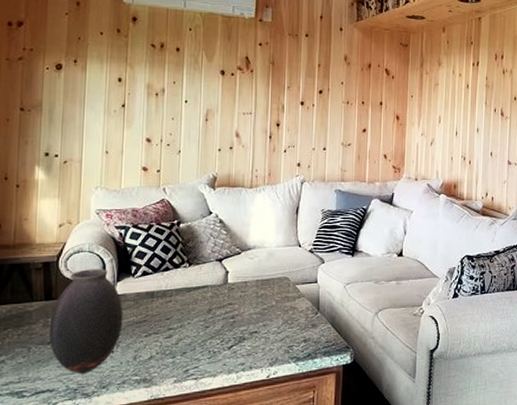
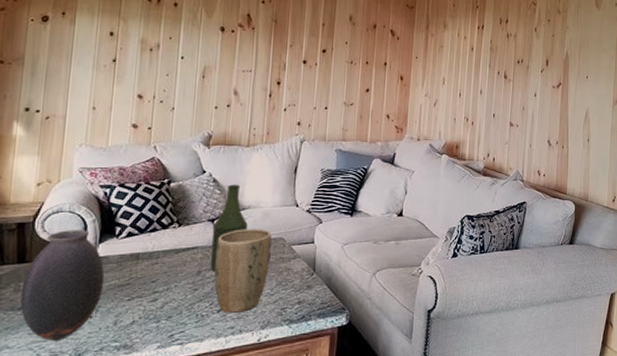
bottle: none [219,225,254,310] -> present [209,184,248,272]
plant pot: none [224,268,277,350] -> present [214,229,272,313]

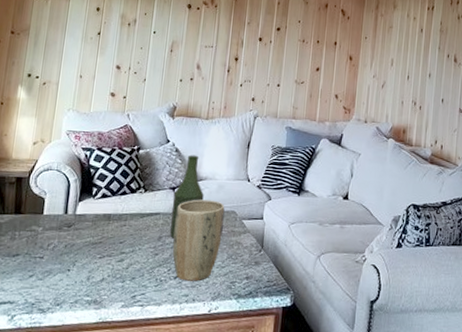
vase: present [20,230,105,341] -> none [14,187,82,289]

